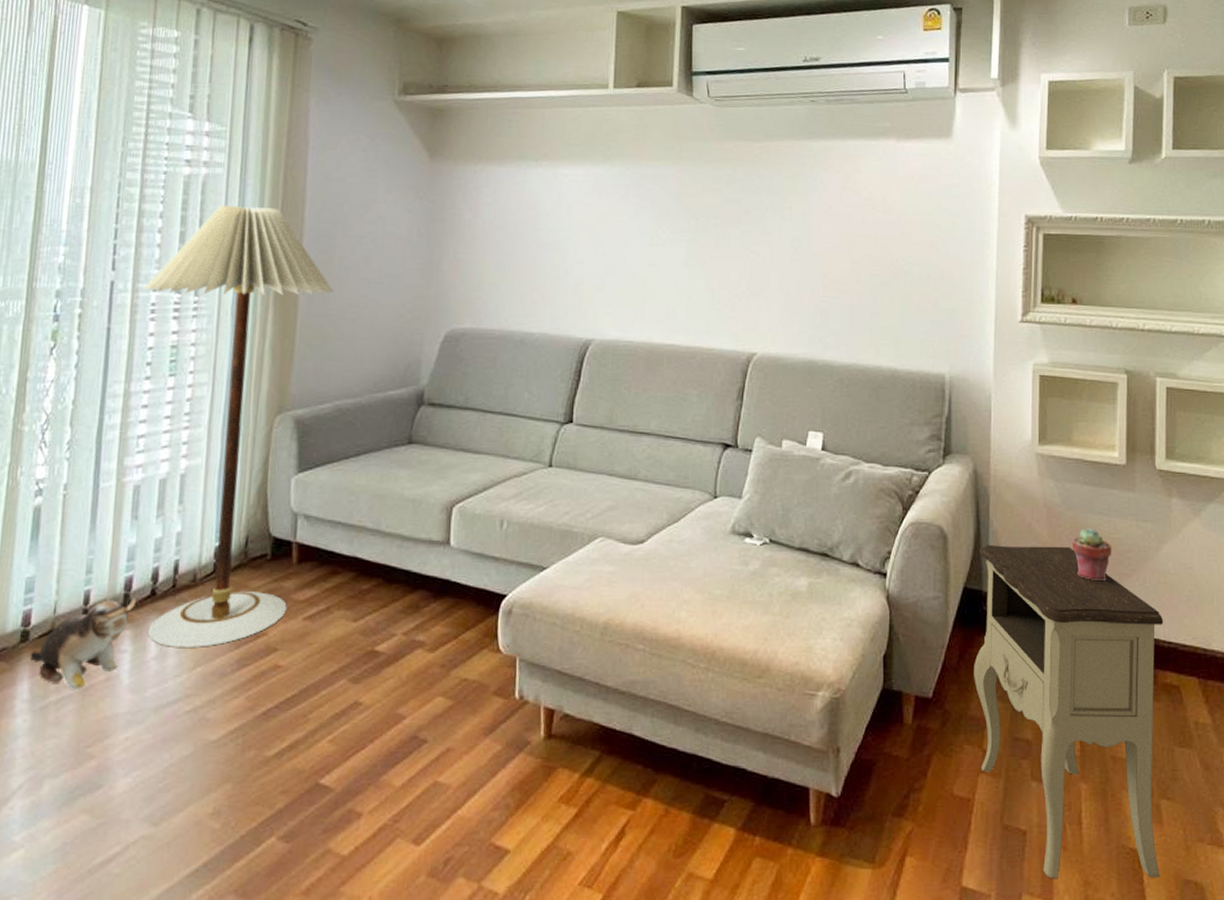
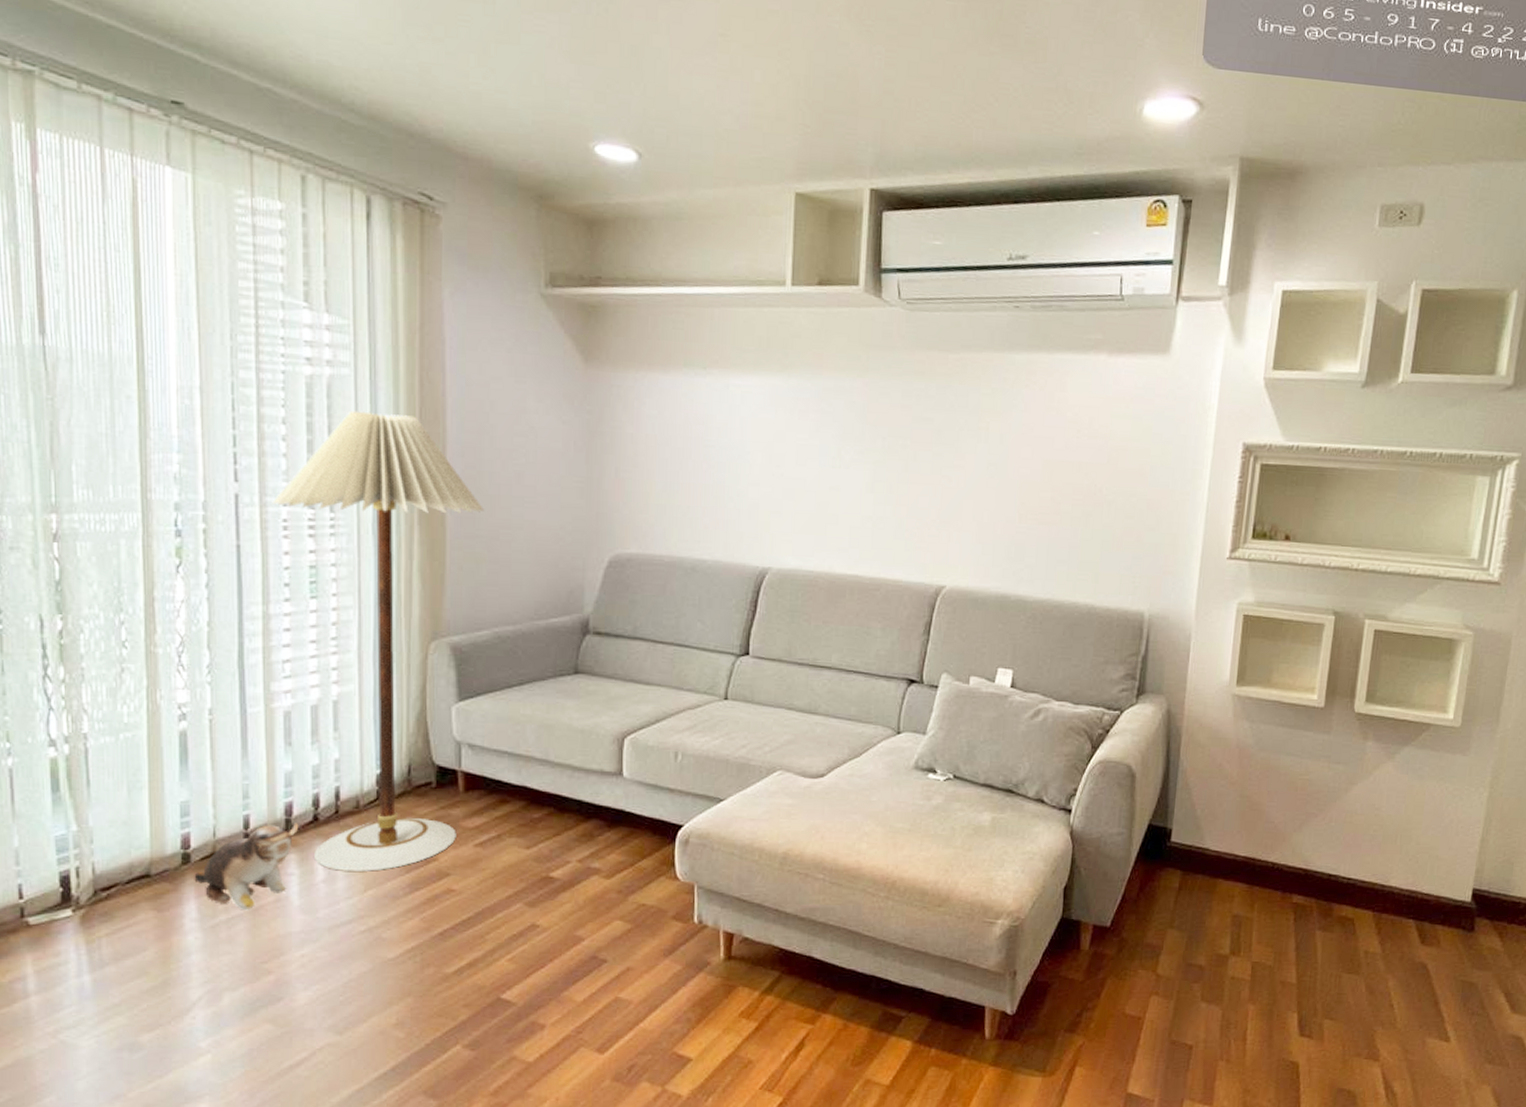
nightstand: present [974,545,1164,879] -> none [1152,784,1346,1087]
potted succulent: present [1071,528,1112,582] -> none [1261,769,1302,821]

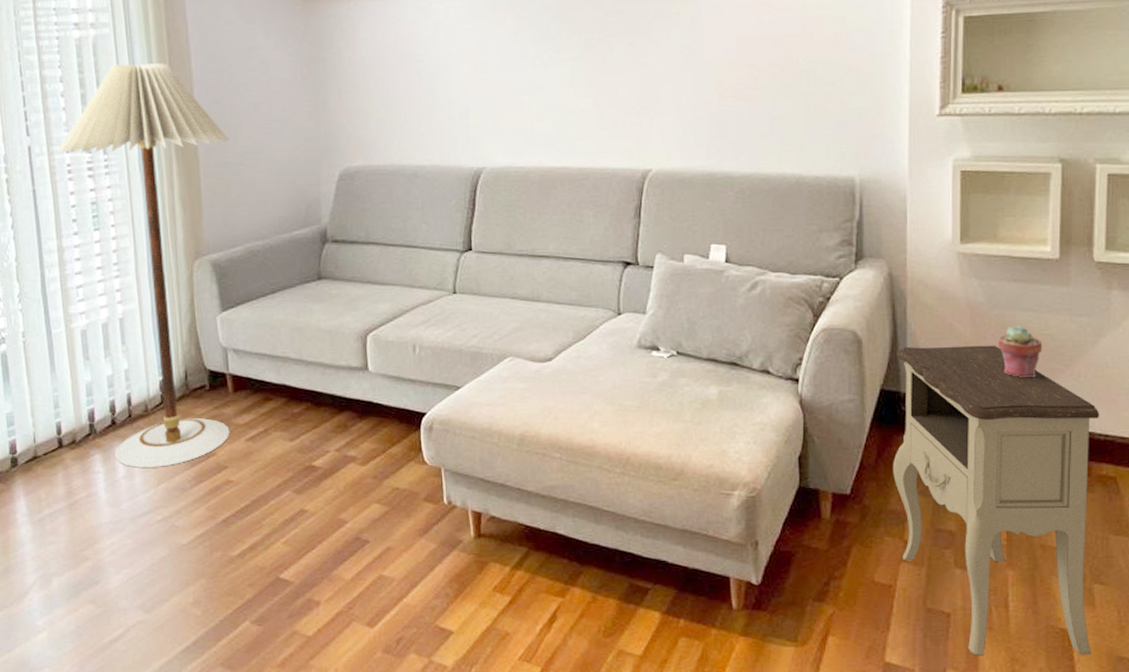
plush toy: present [194,823,299,911] -> none [21,427,101,506]
nightstand: none [1152,784,1346,1087] -> present [893,345,1100,656]
potted succulent: none [1261,769,1302,821] -> present [997,326,1043,378]

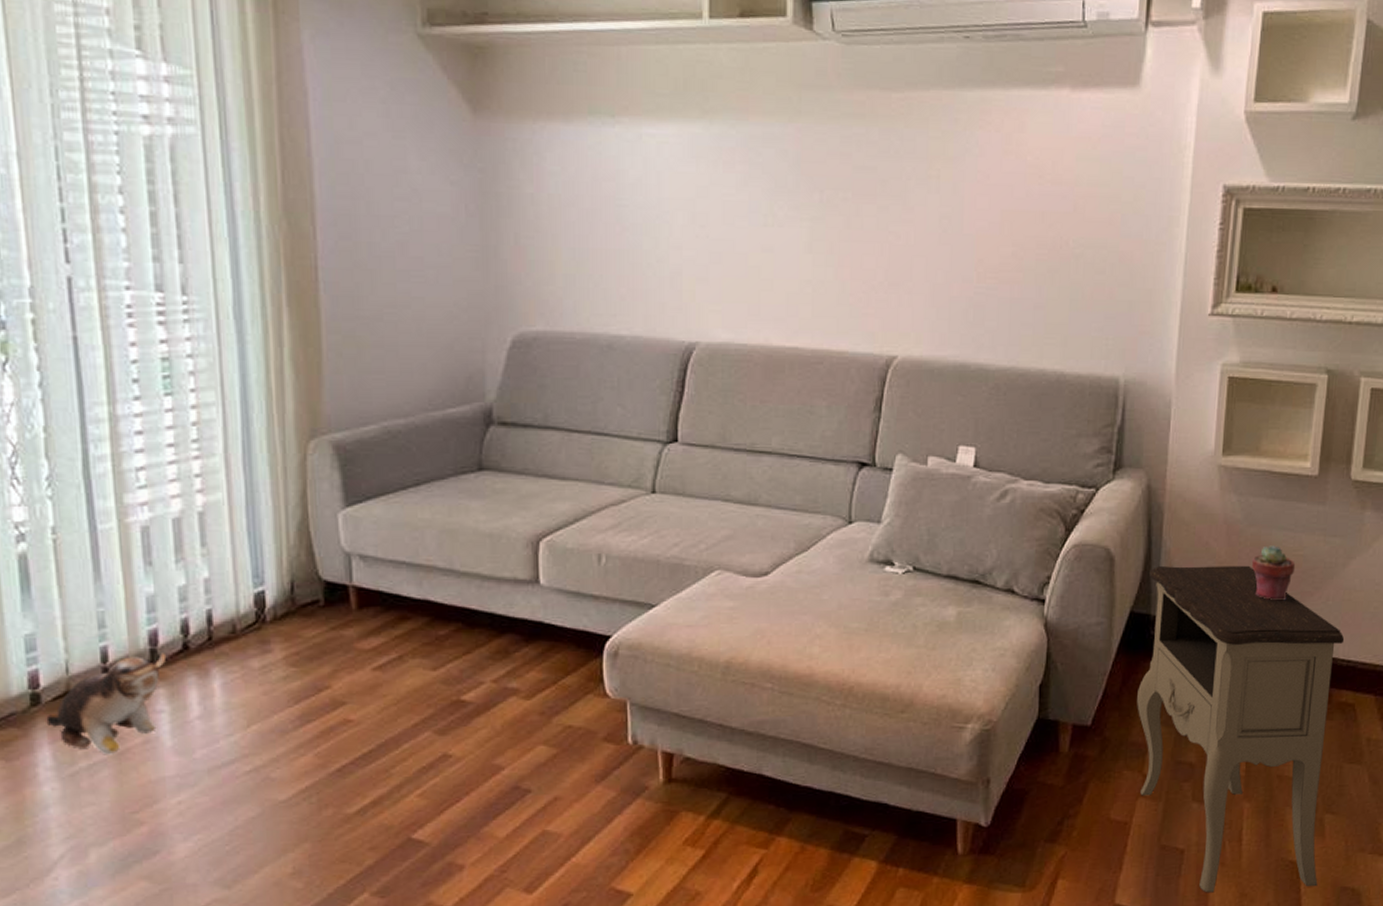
plush toy: none [21,427,101,506] -> present [46,653,167,755]
floor lamp: present [57,63,230,468] -> none [112,176,365,705]

